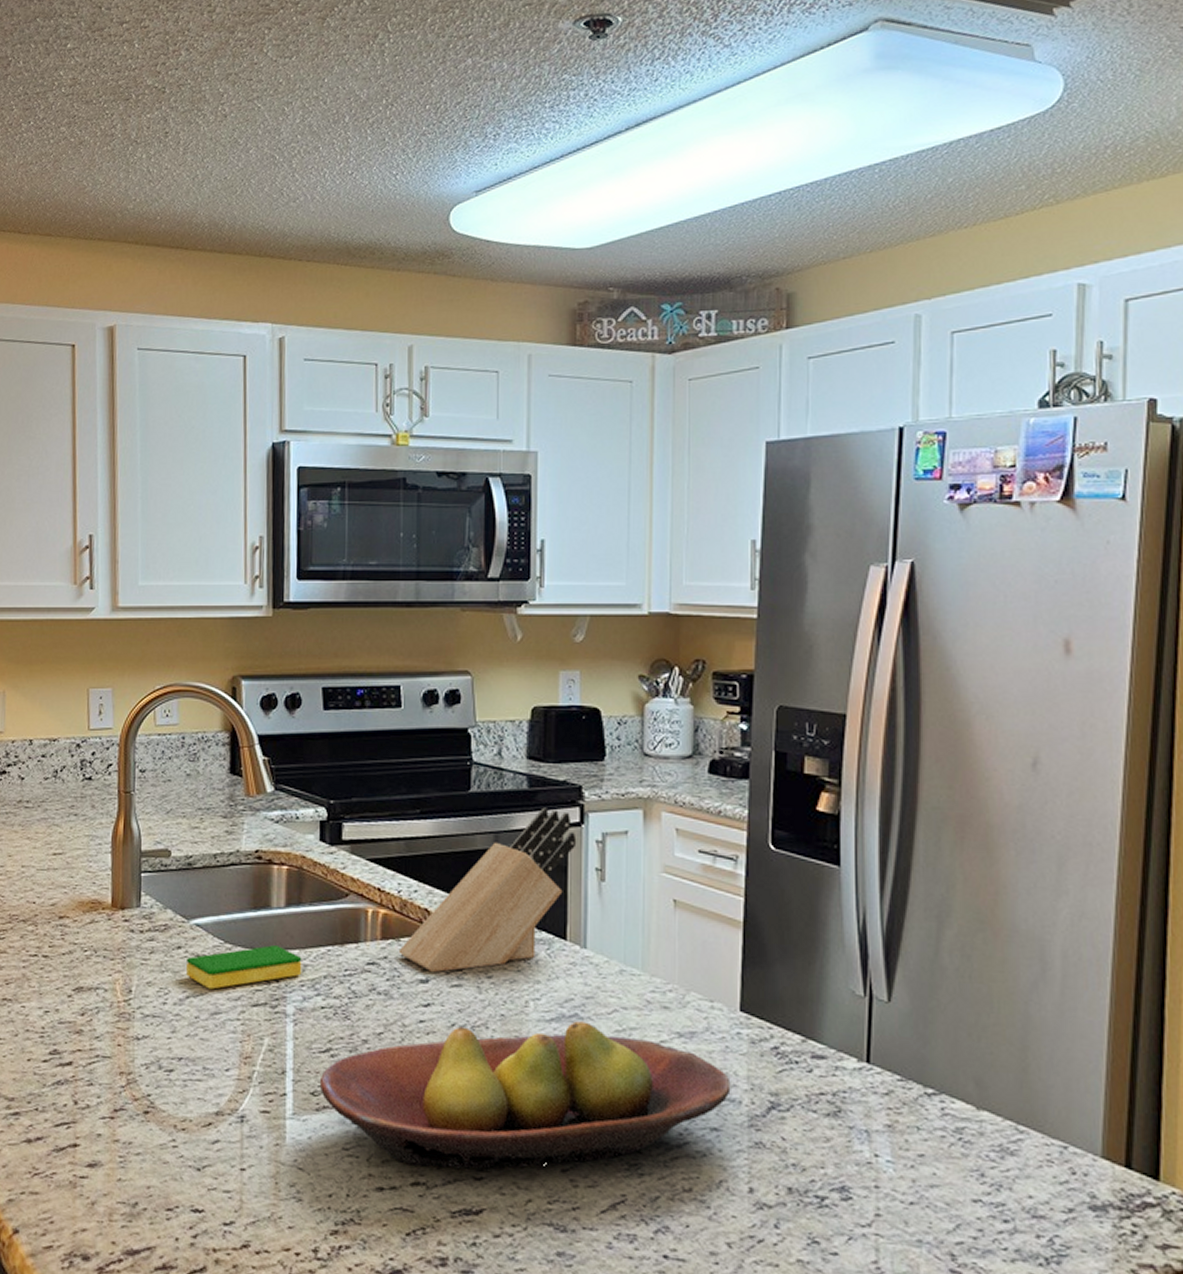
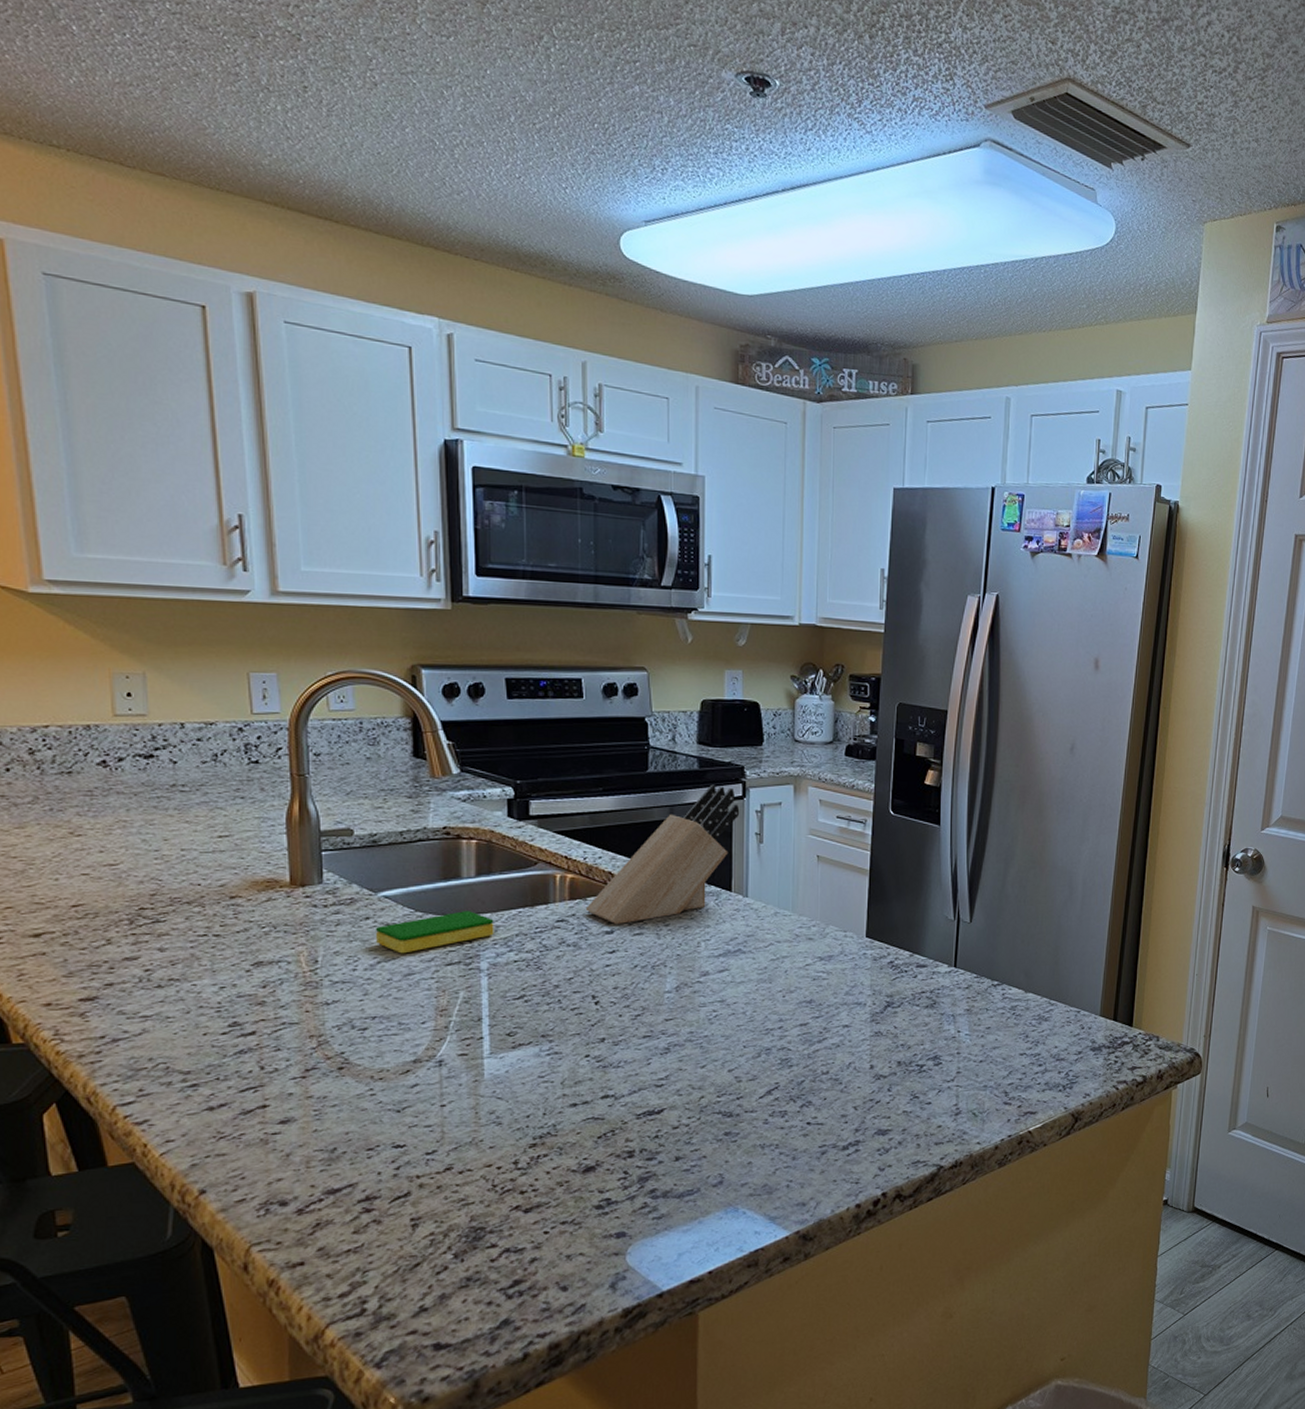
fruit bowl: present [319,1021,731,1170] -> none [514,955,859,1083]

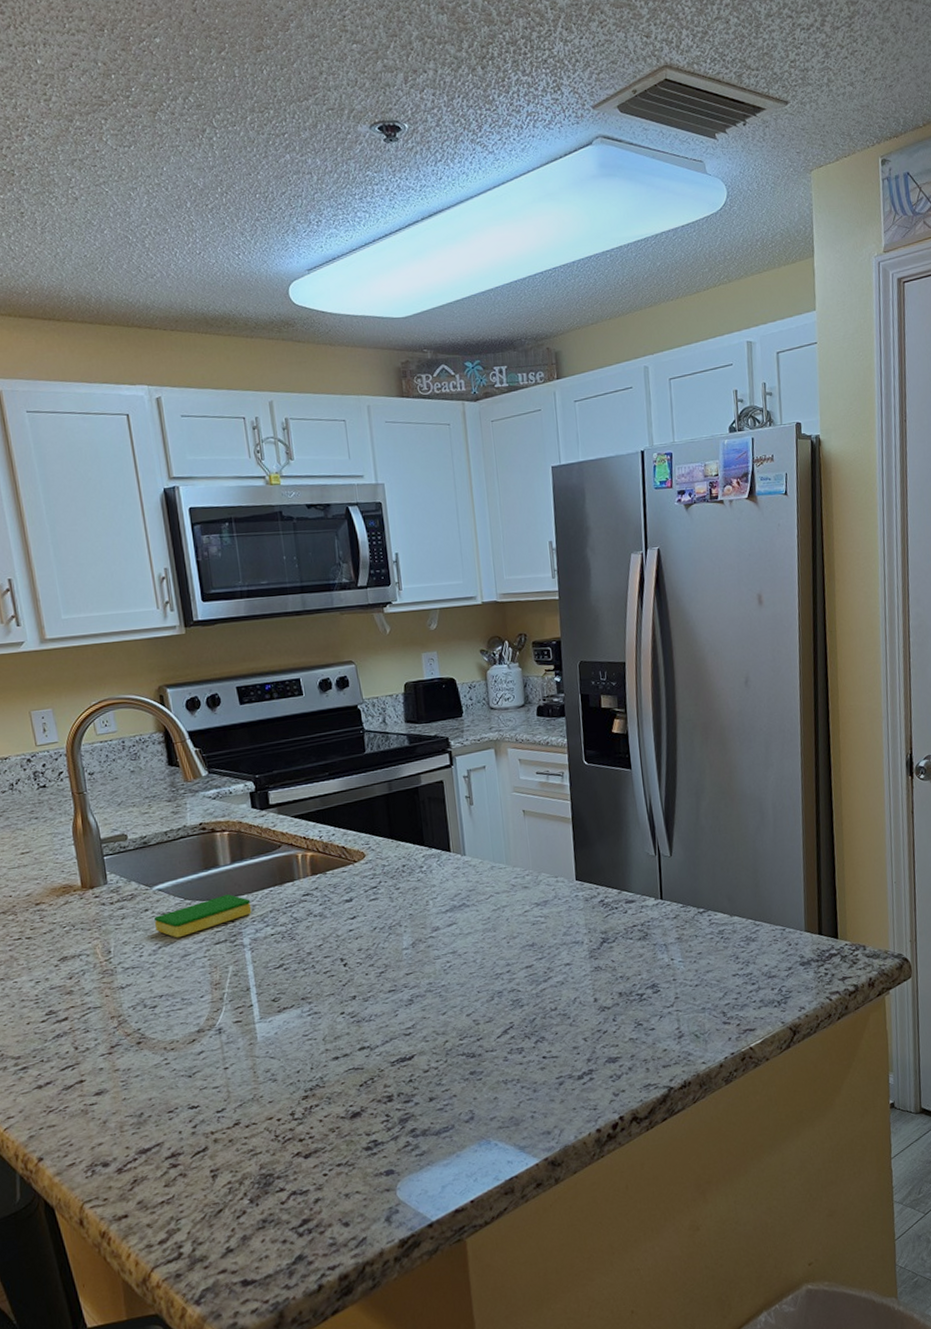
knife block: present [585,784,740,925] -> none [326,757,450,894]

